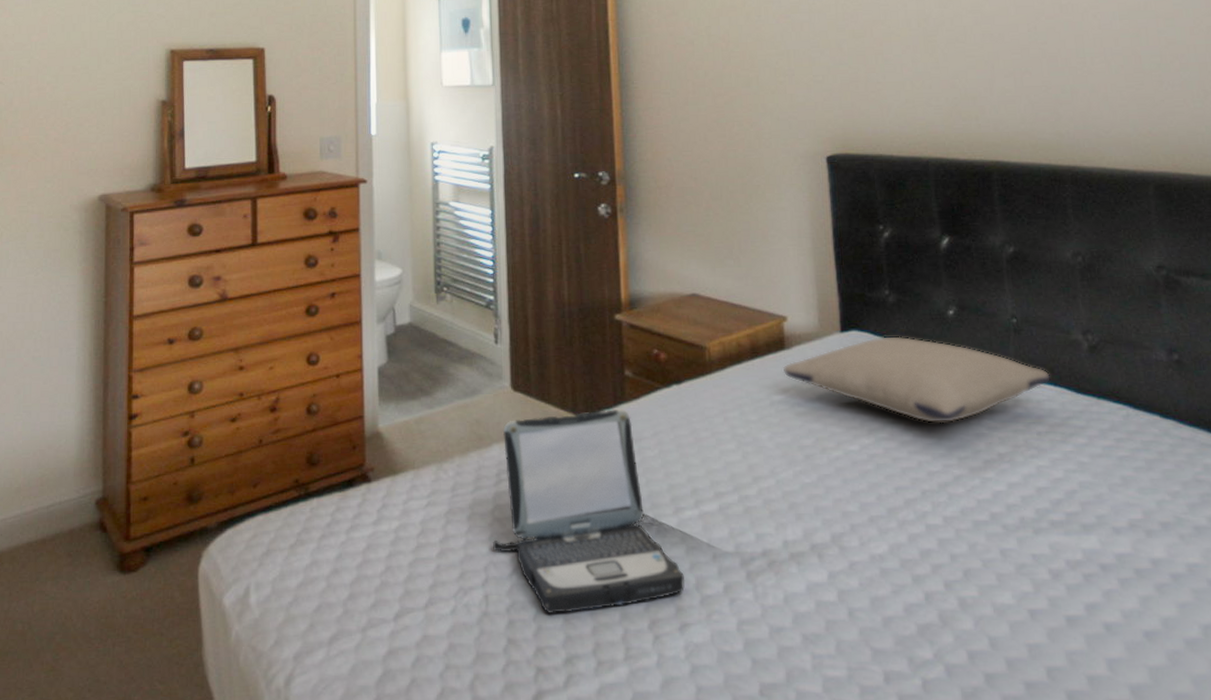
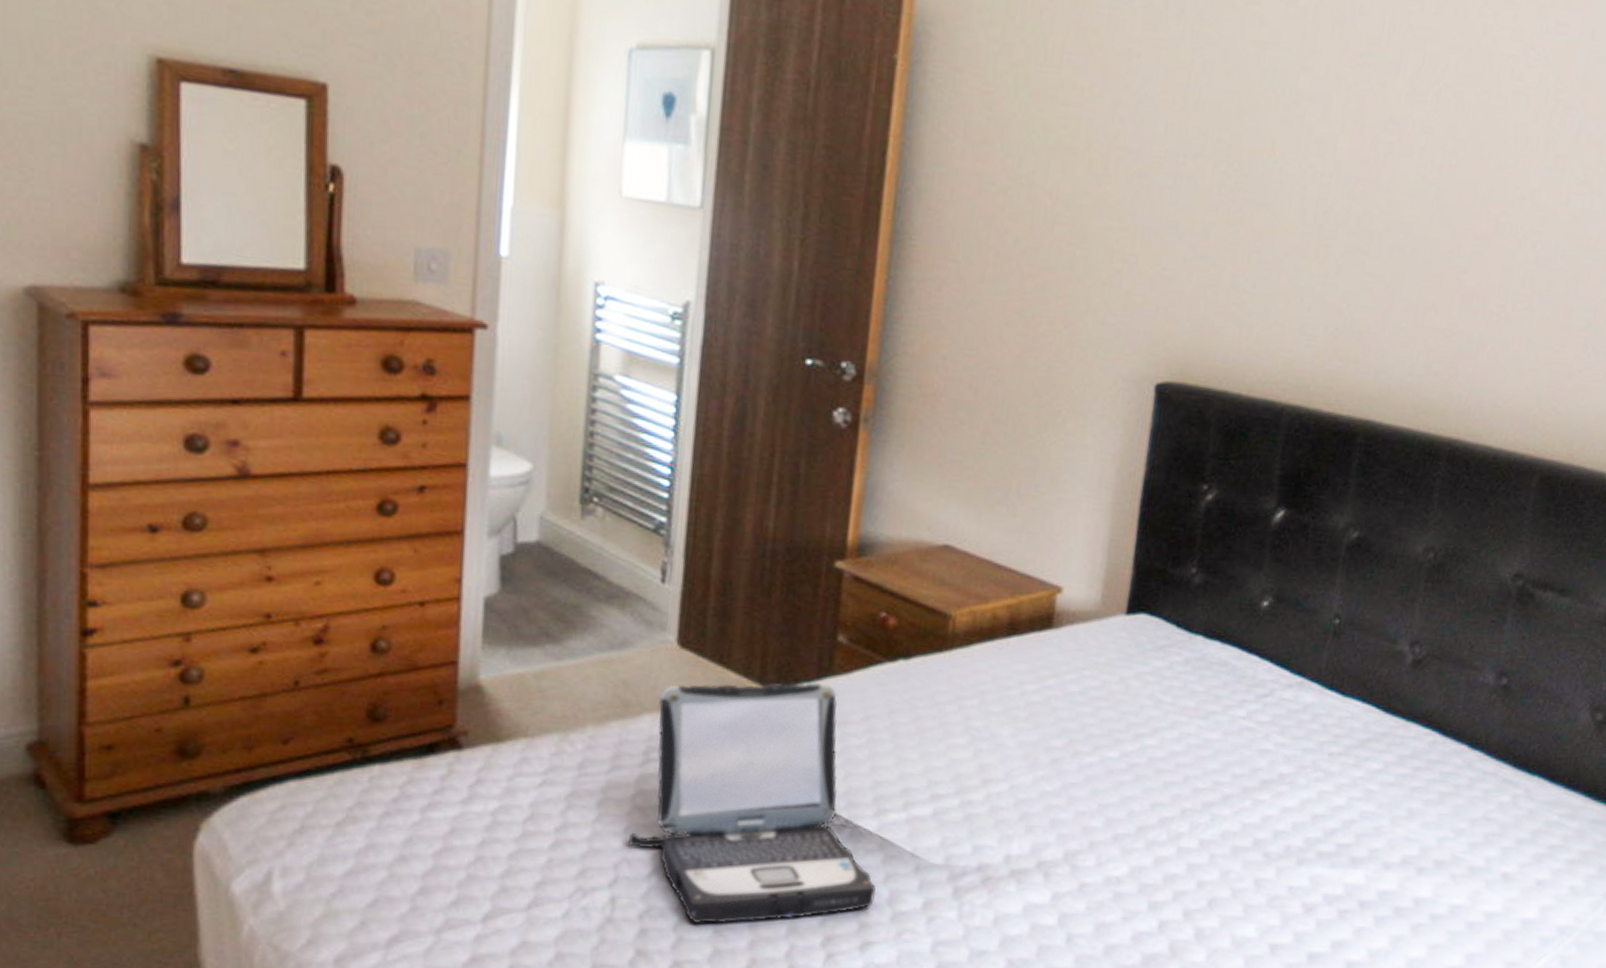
pillow: present [783,336,1050,424] -> none [1043,624,1361,735]

